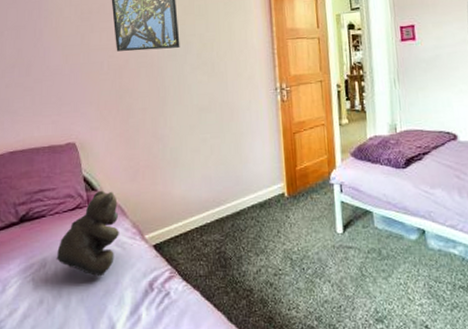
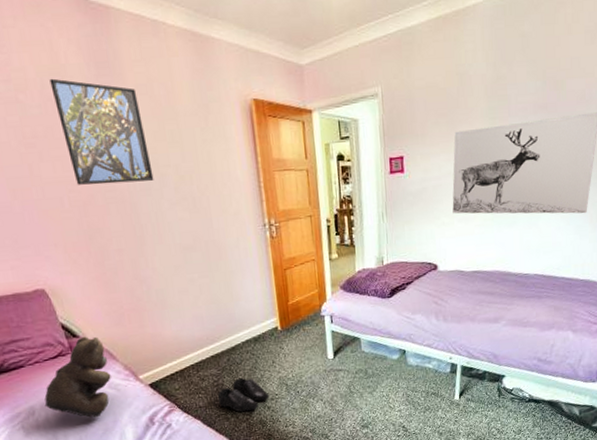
shoe: none [219,246,273,286] -> present [218,377,270,412]

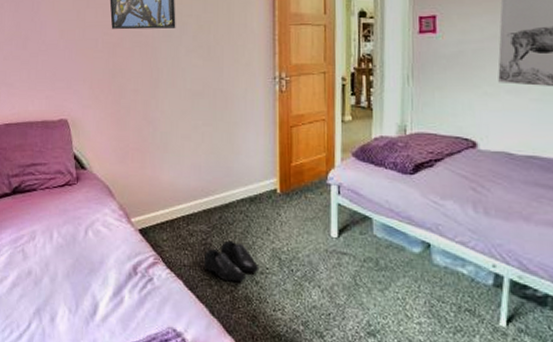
teddy bear: present [44,336,111,418] -> none [45,169,106,255]

